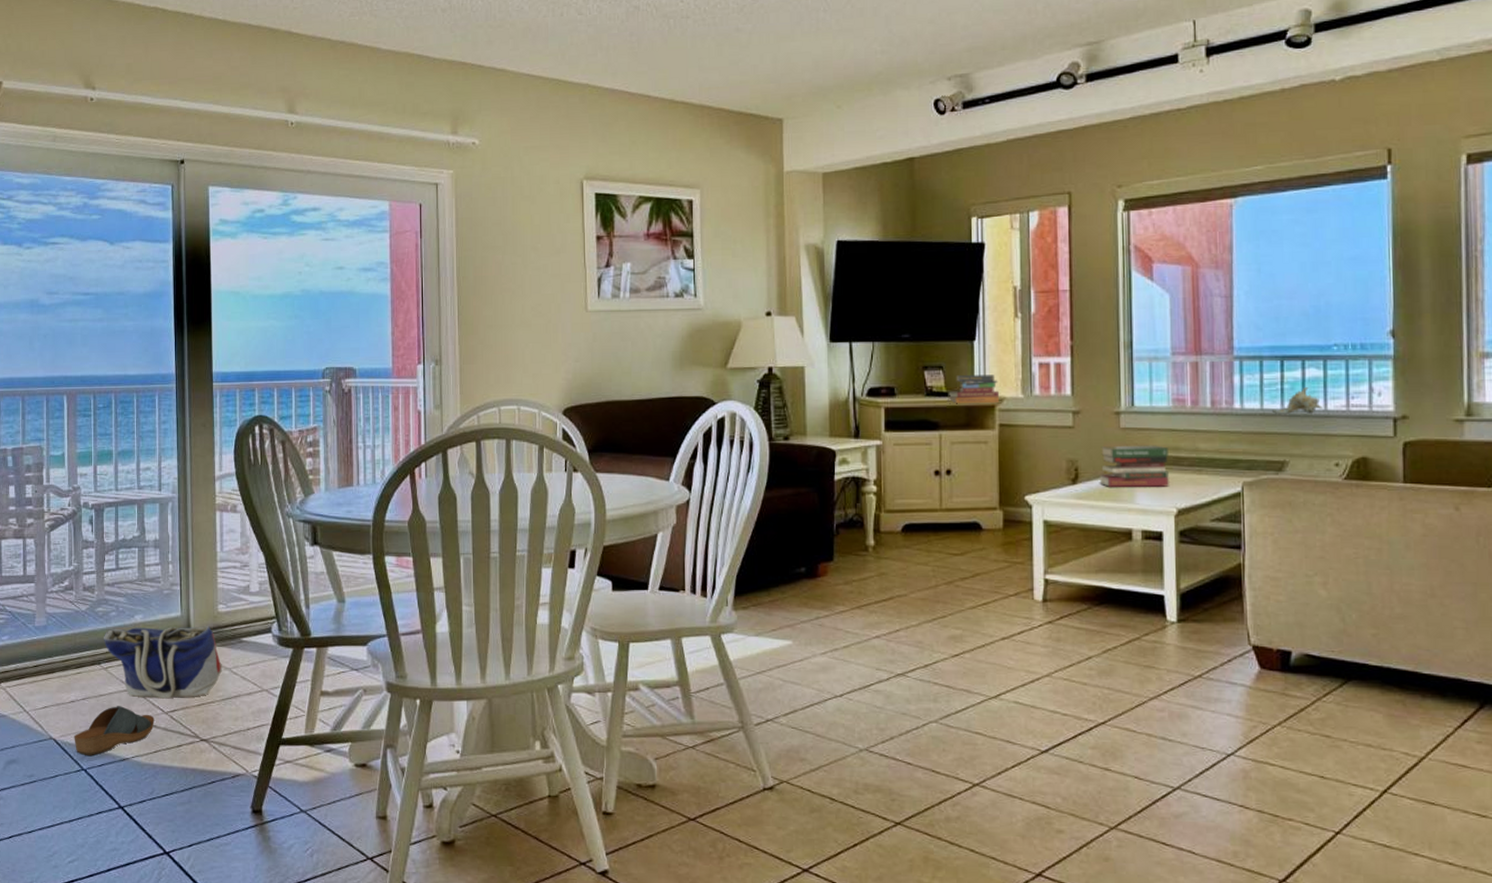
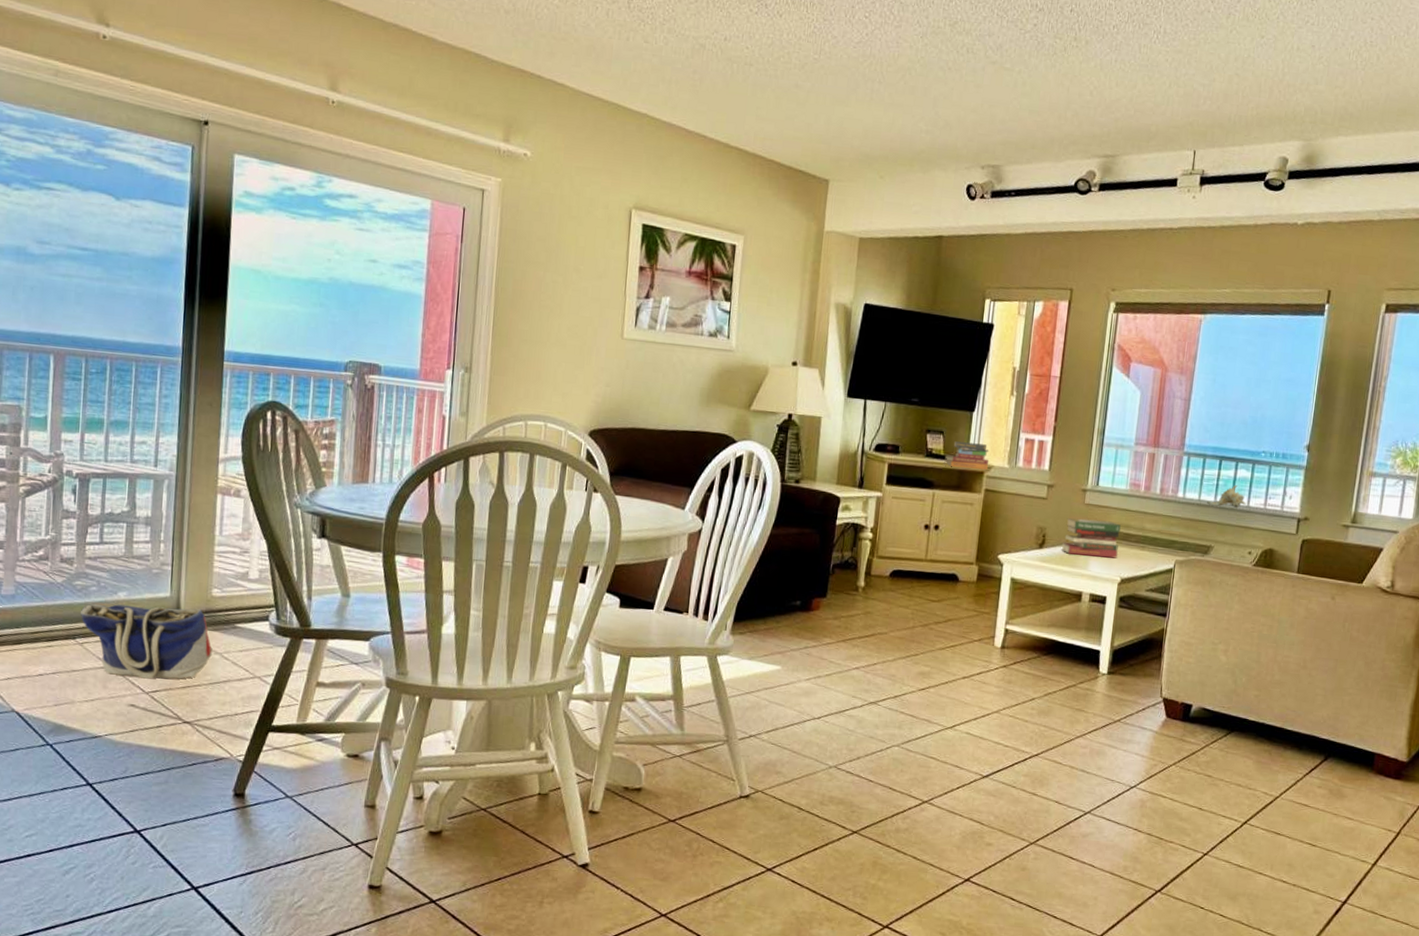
sandal: present [74,706,155,757] -> none [40,682,133,732]

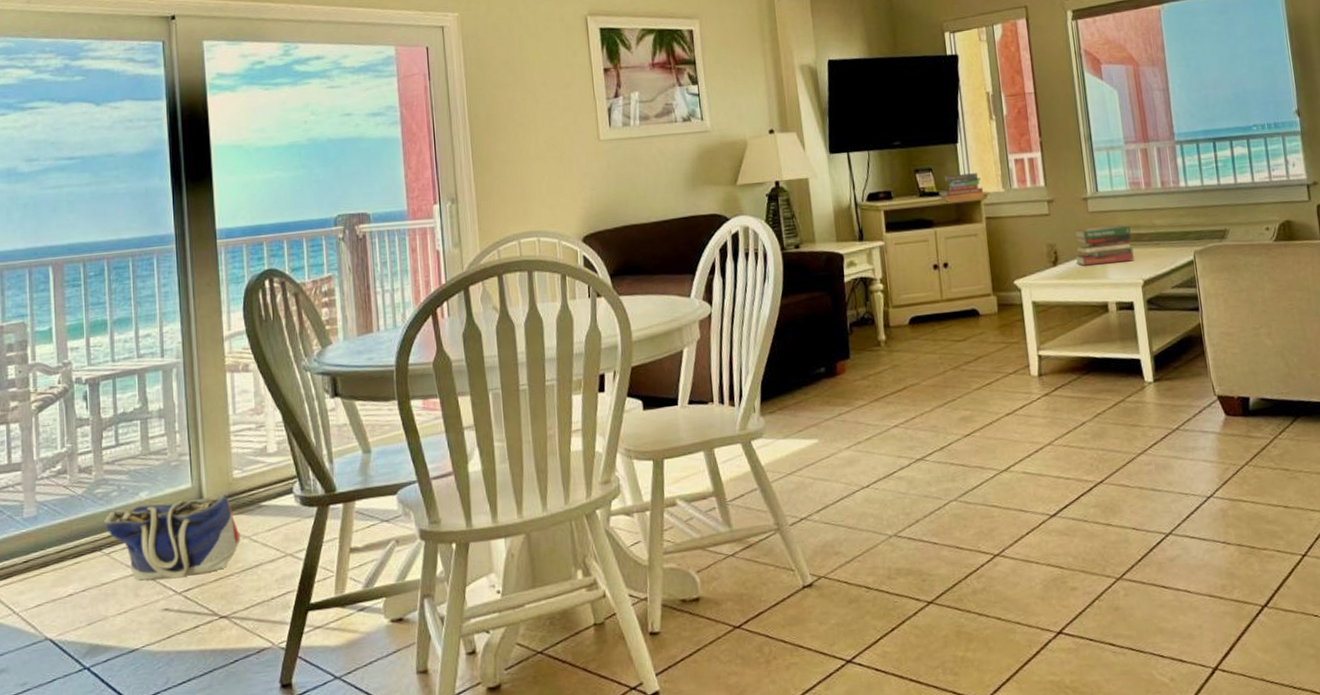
seashell: present [1207,484,1246,508] -> none [1211,163,1251,189]

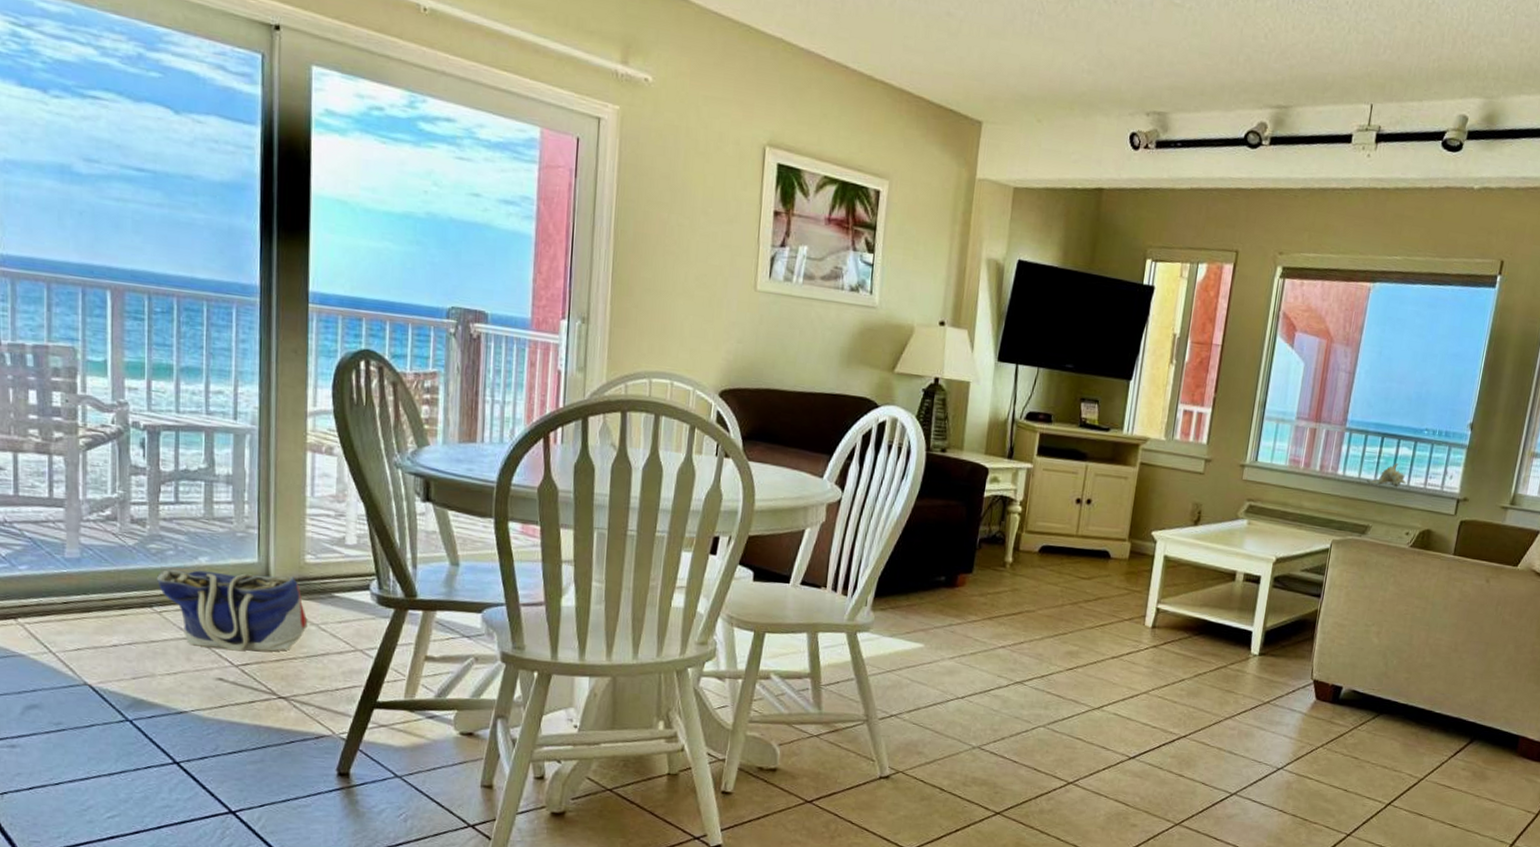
books: present [938,173,984,203] -> none [1098,411,1146,443]
books: present [1074,224,1134,266] -> none [1217,494,1278,537]
seashell: none [1211,163,1251,189] -> present [1367,462,1406,487]

